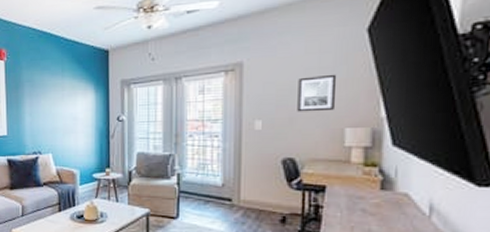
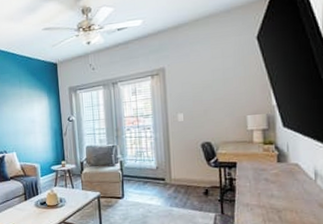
wall art: present [297,74,337,112] -> none [208,73,238,105]

